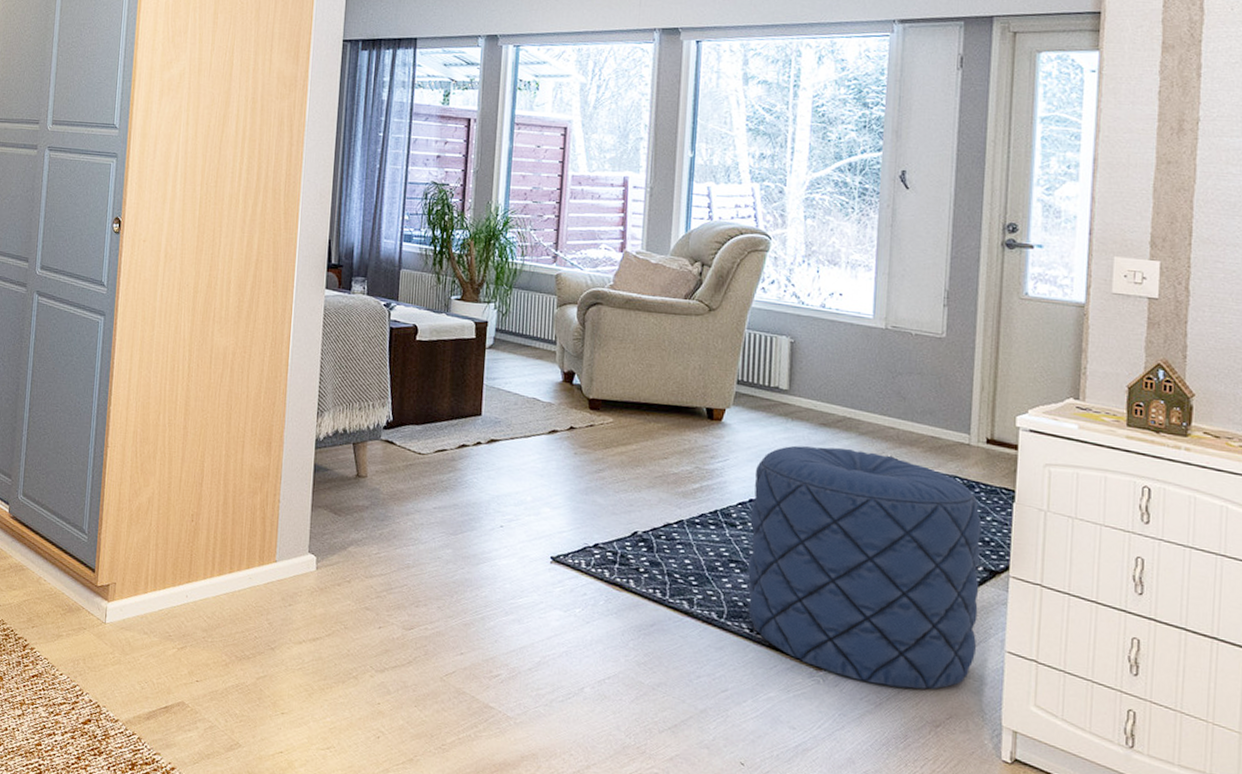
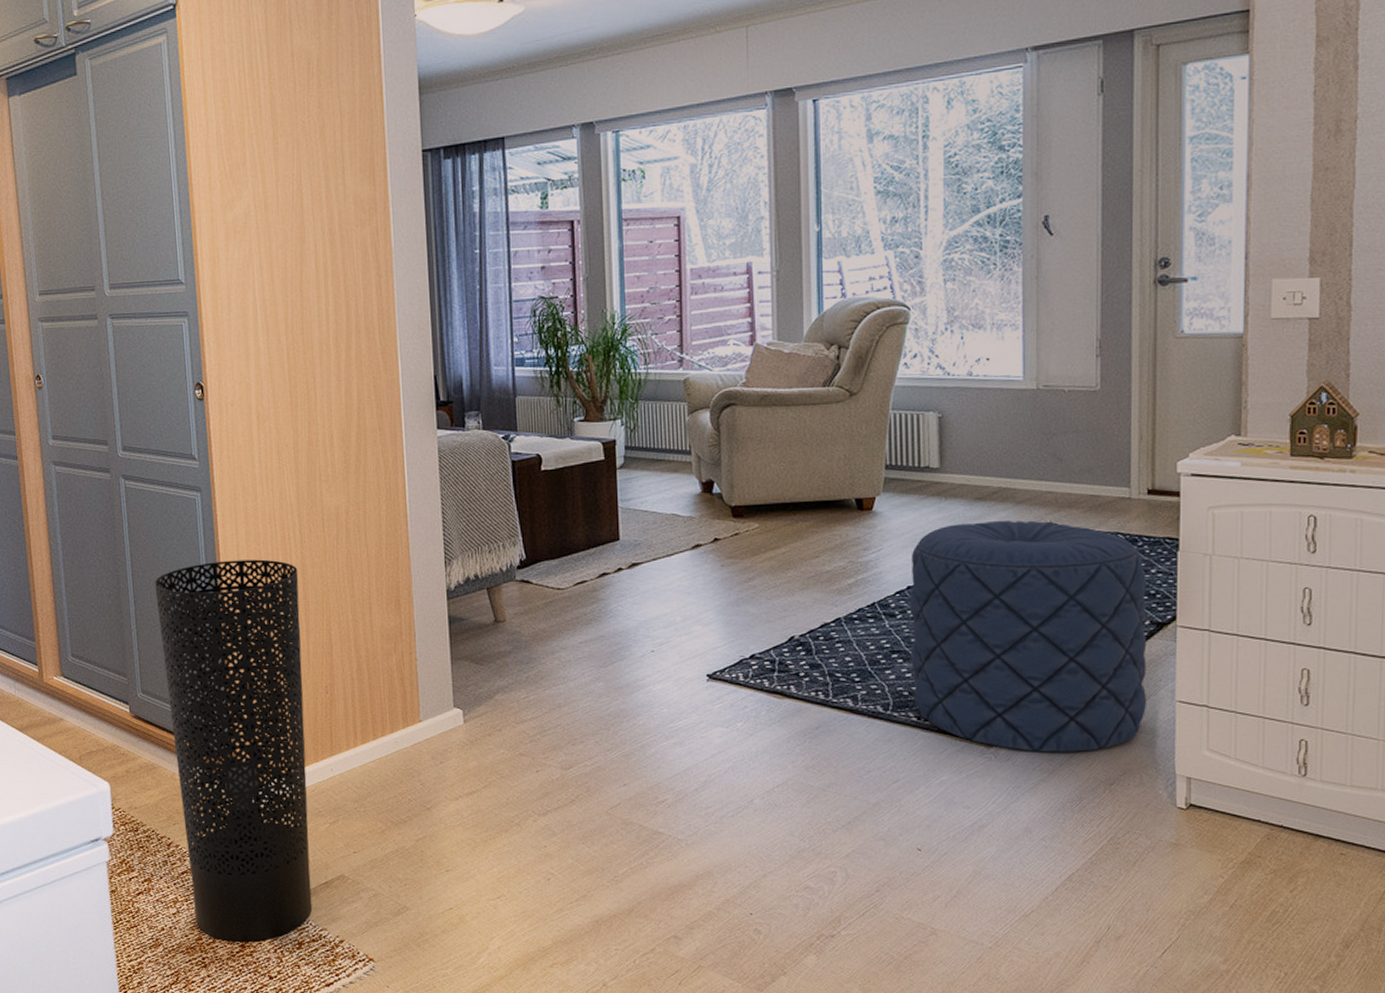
umbrella stand: none [38,382,182,757] -> present [154,559,313,943]

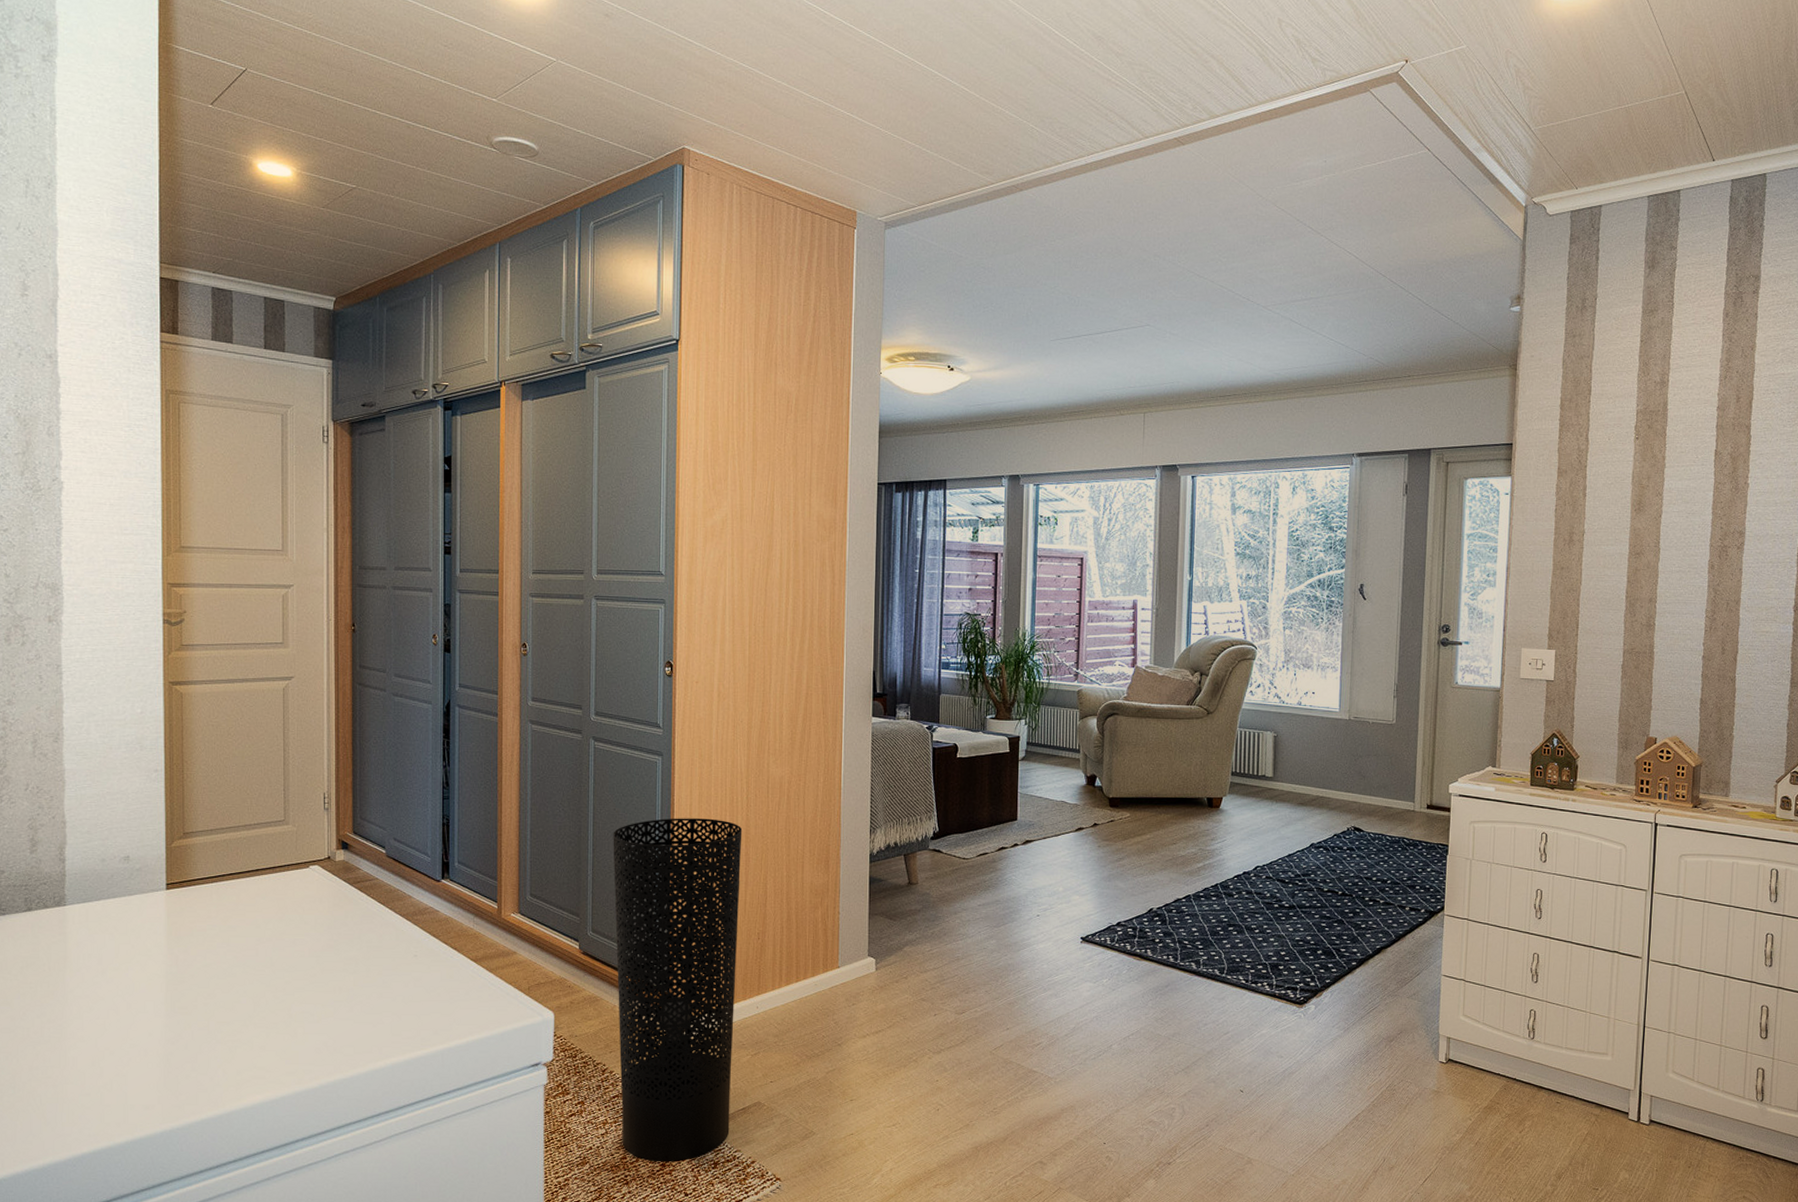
pouf: present [909,520,1147,752] -> none [1243,822,1424,1014]

